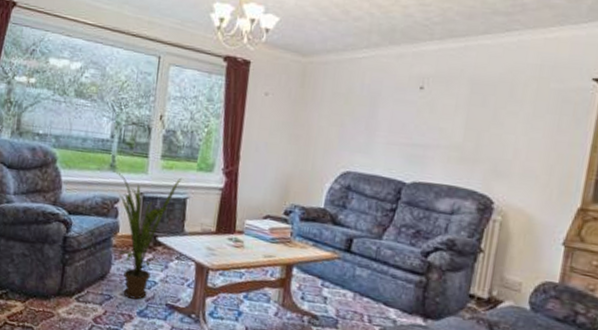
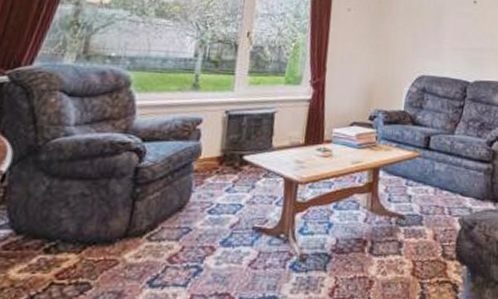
house plant: present [113,170,182,300] -> none [195,89,270,228]

